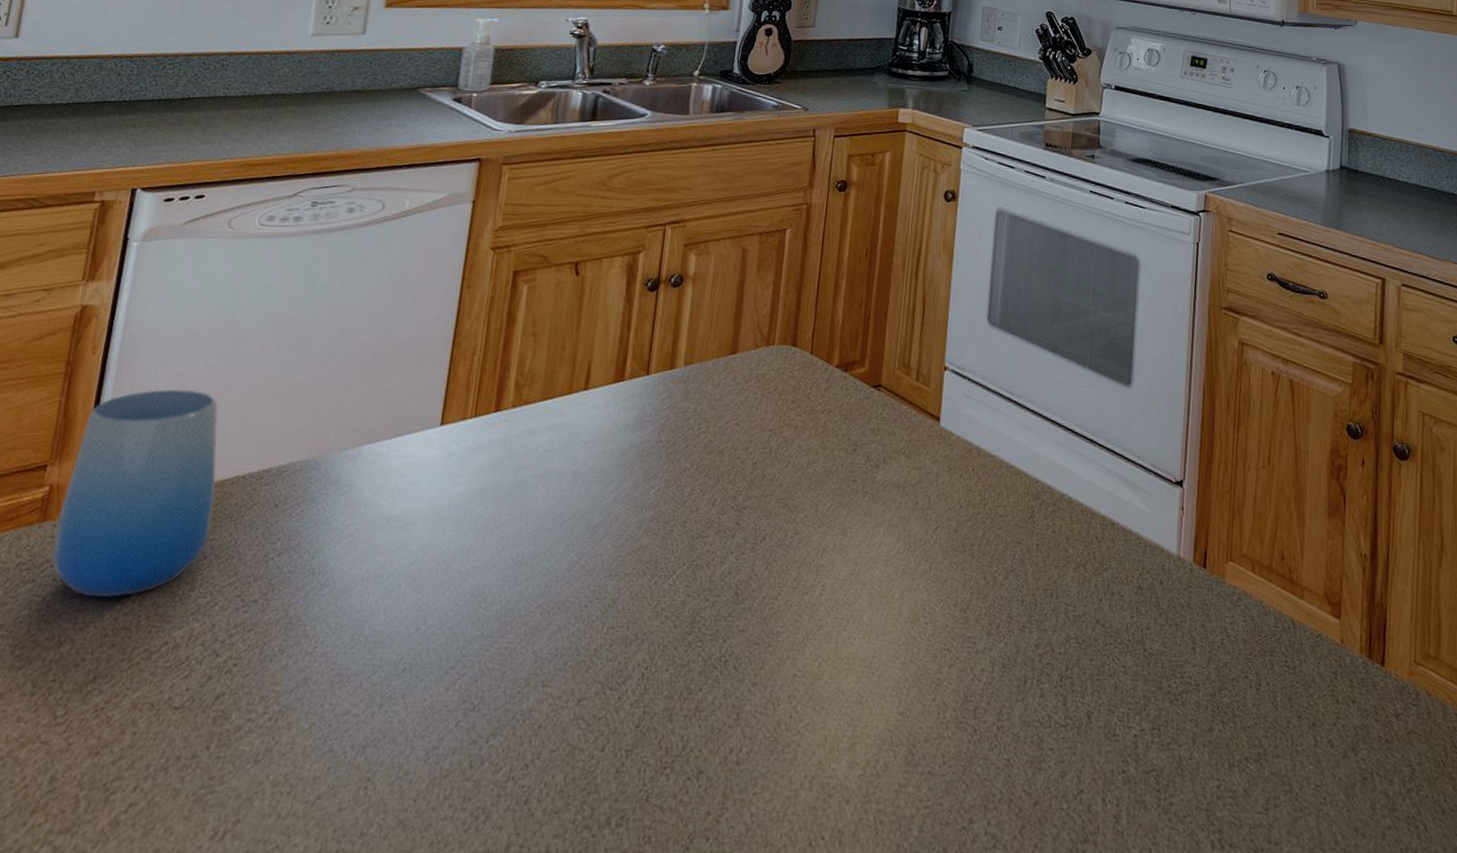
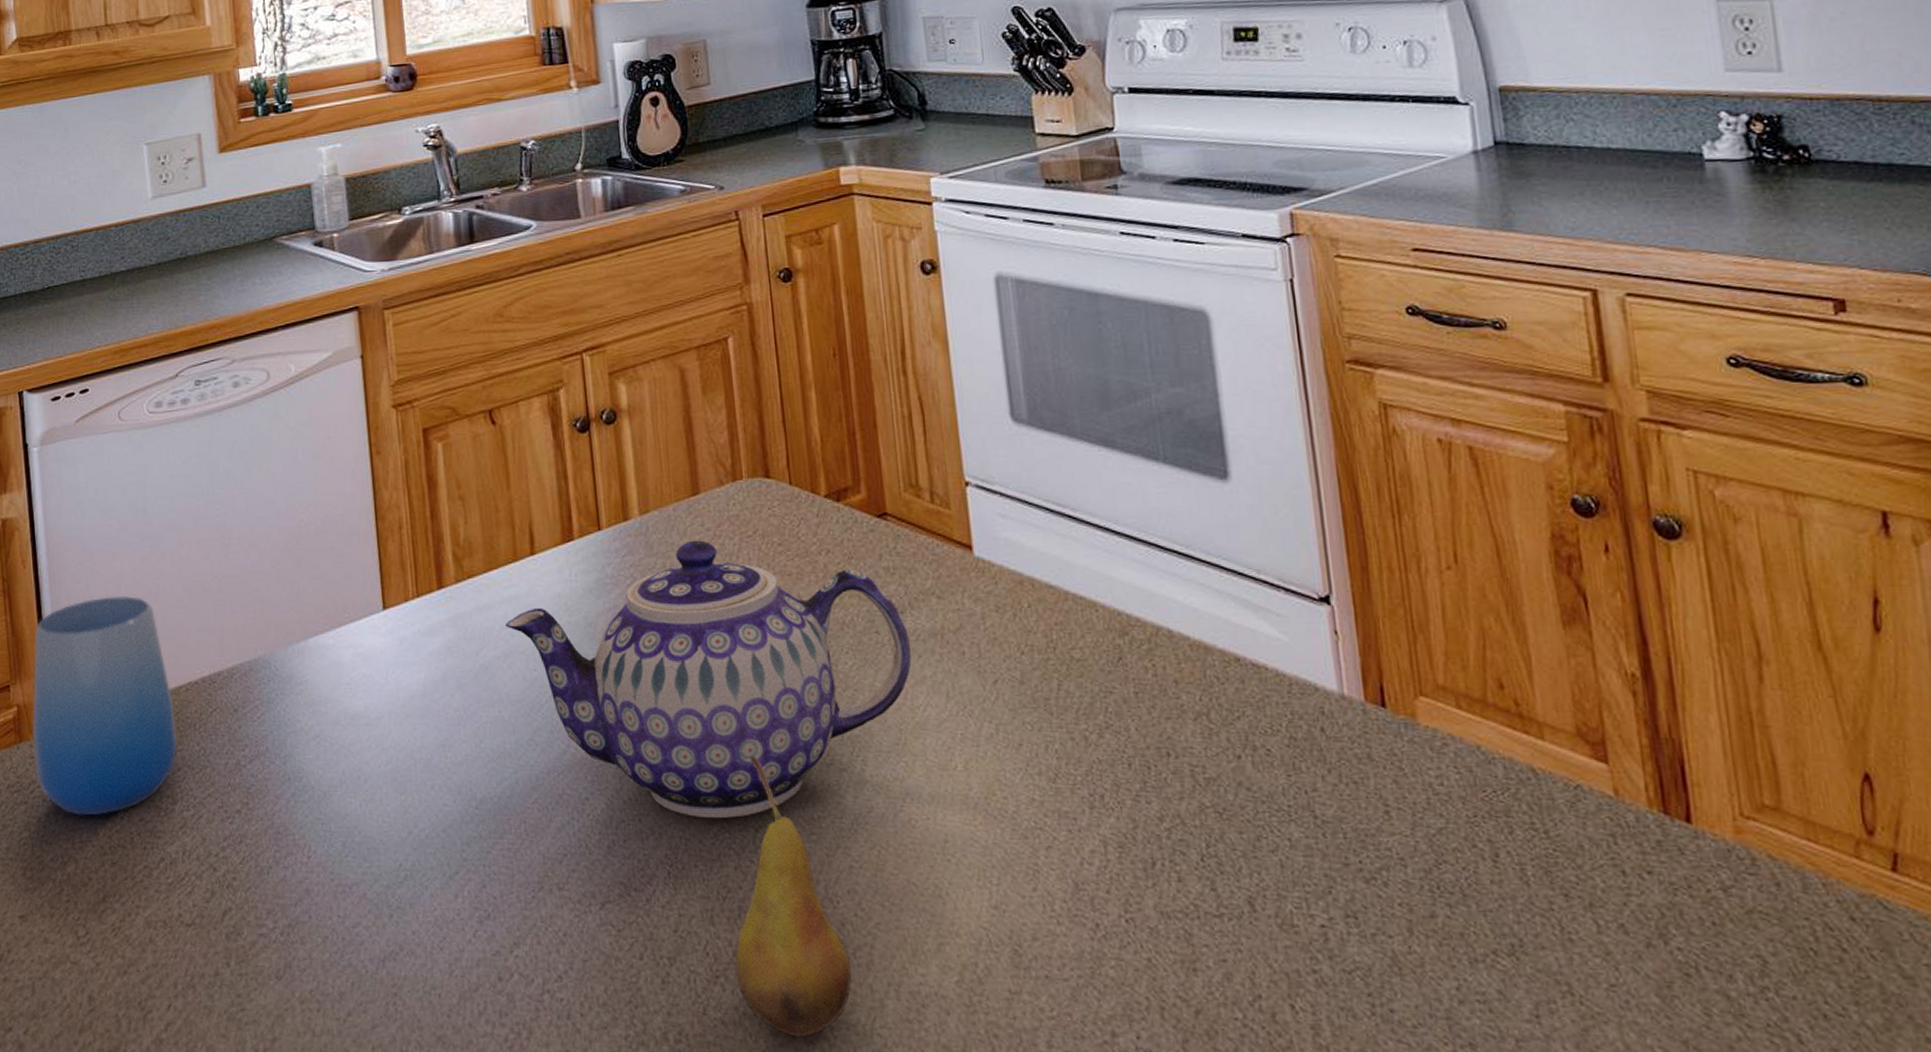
teapot: none [547,391,879,630] -> present [504,540,911,819]
fruit: none [681,575,778,823] -> present [734,754,852,1038]

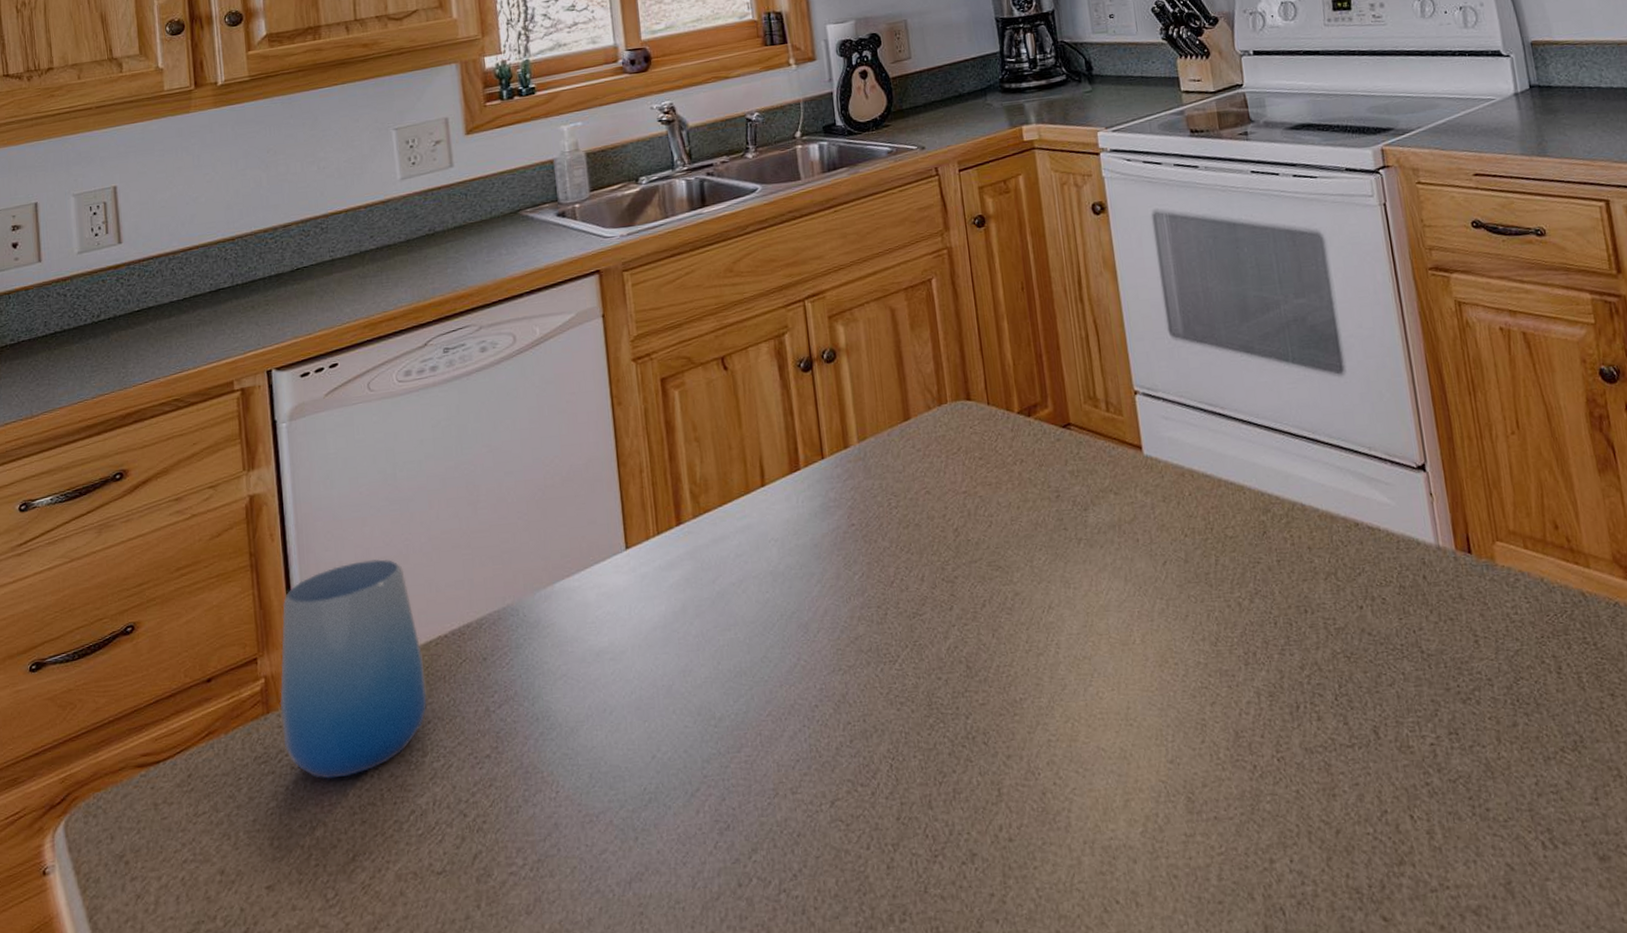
teapot: present [504,540,911,819] -> none [739,460,1095,712]
fruit: present [734,754,852,1038] -> none [950,649,1053,903]

